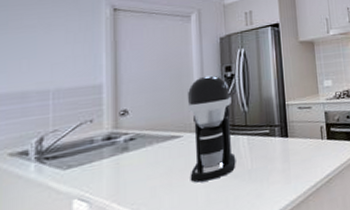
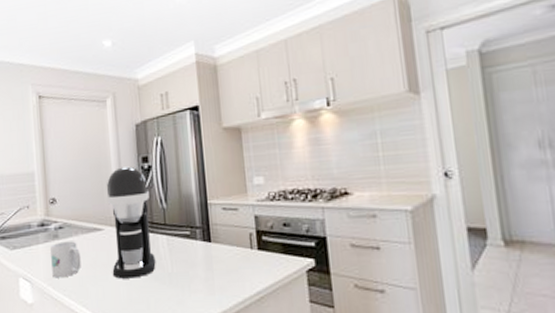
mug: none [118,151,155,193] -> present [50,241,81,278]

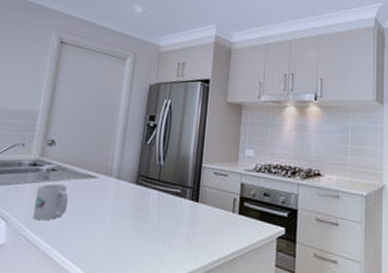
coffee maker: present [107,166,156,279] -> none [97,121,150,229]

